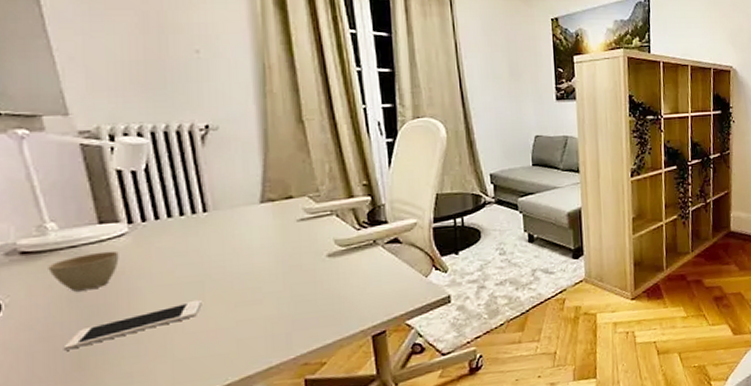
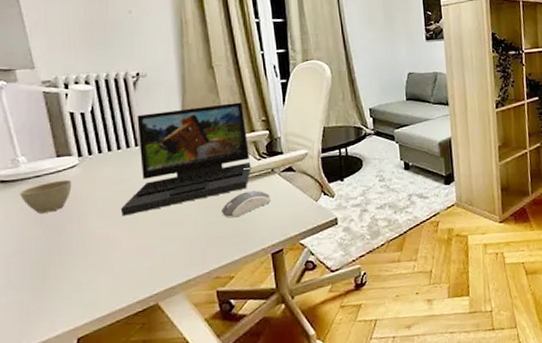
cell phone: present [63,299,202,350] -> none [31,220,135,262]
laptop: none [185,163,349,295] -> present [121,102,251,216]
computer mouse: none [312,264,372,297] -> present [222,190,271,219]

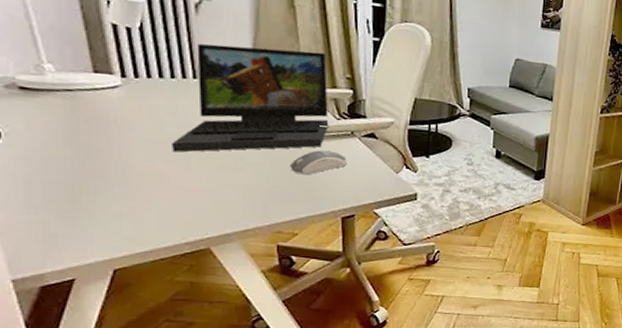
cup: present [20,179,72,214] -> none [45,99,112,133]

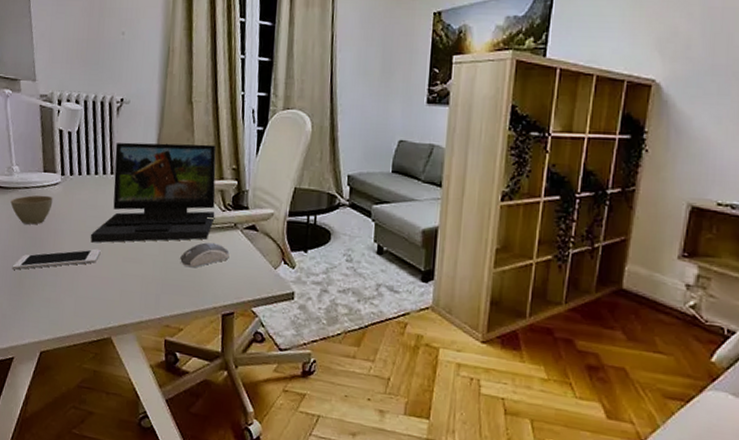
cup: none [45,99,112,133] -> present [10,195,53,225]
cell phone: none [58,158,188,184] -> present [12,249,101,270]

